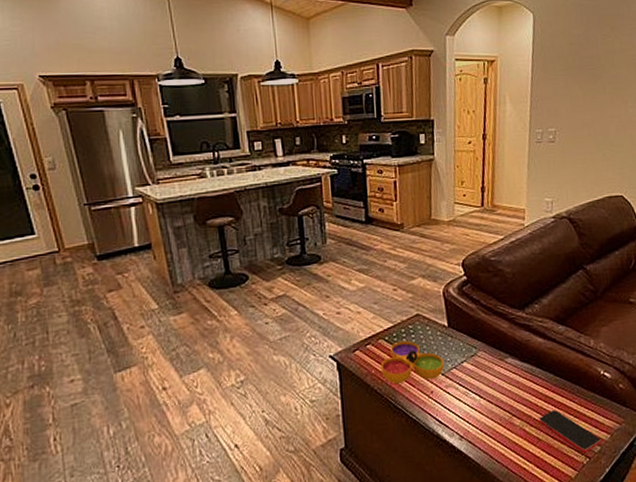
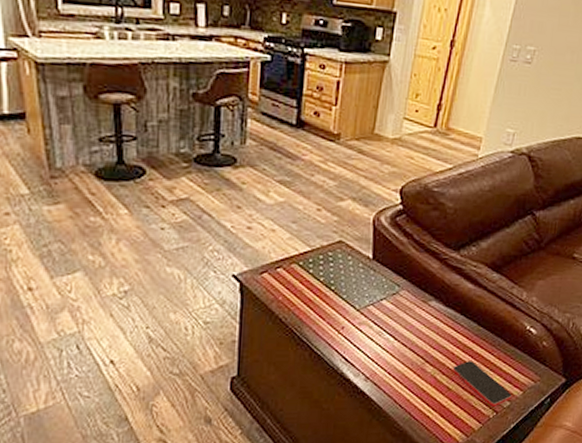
decorative bowl: present [380,340,445,385] -> none [289,268,362,315]

